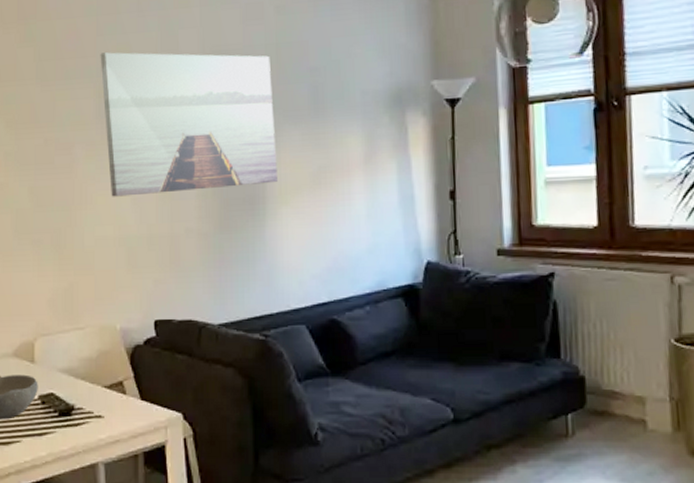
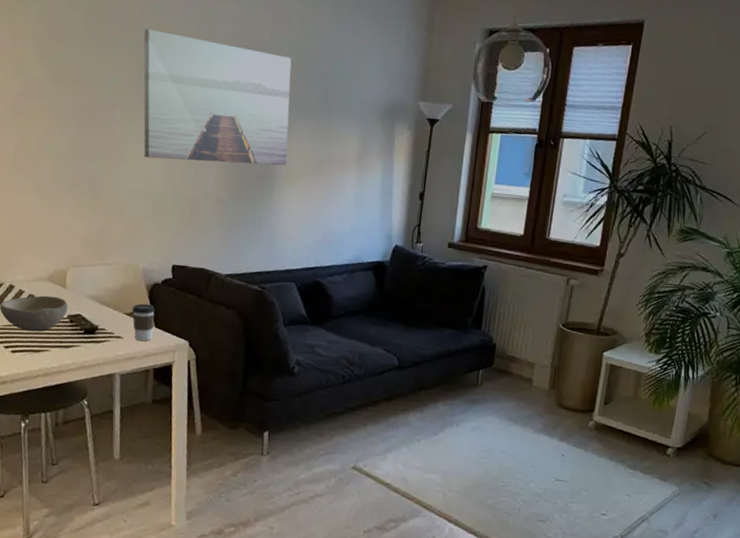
coffee cup: none [111,372,138,419] -> present [131,303,155,342]

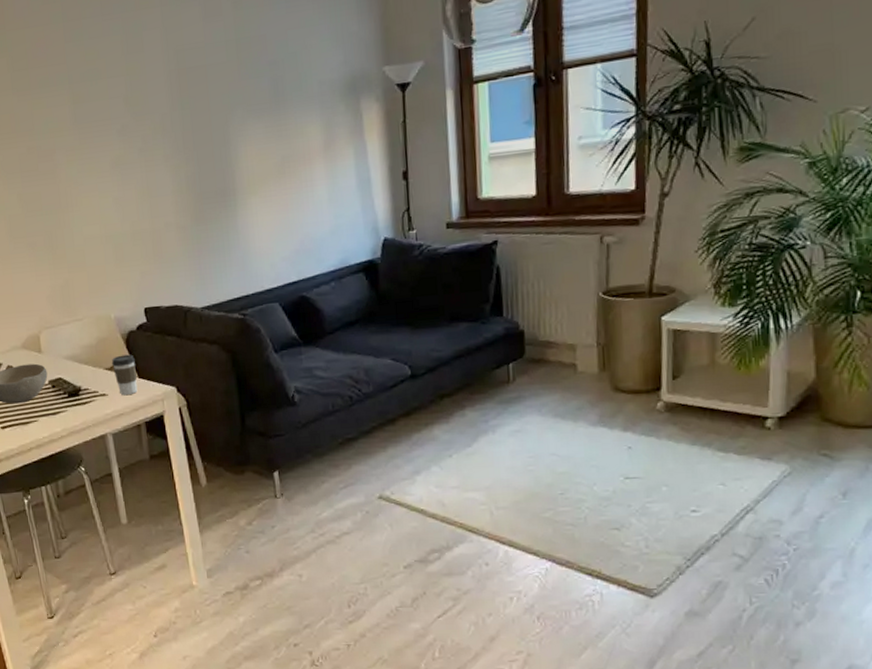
wall art: present [143,29,292,166] -> none [70,51,245,198]

